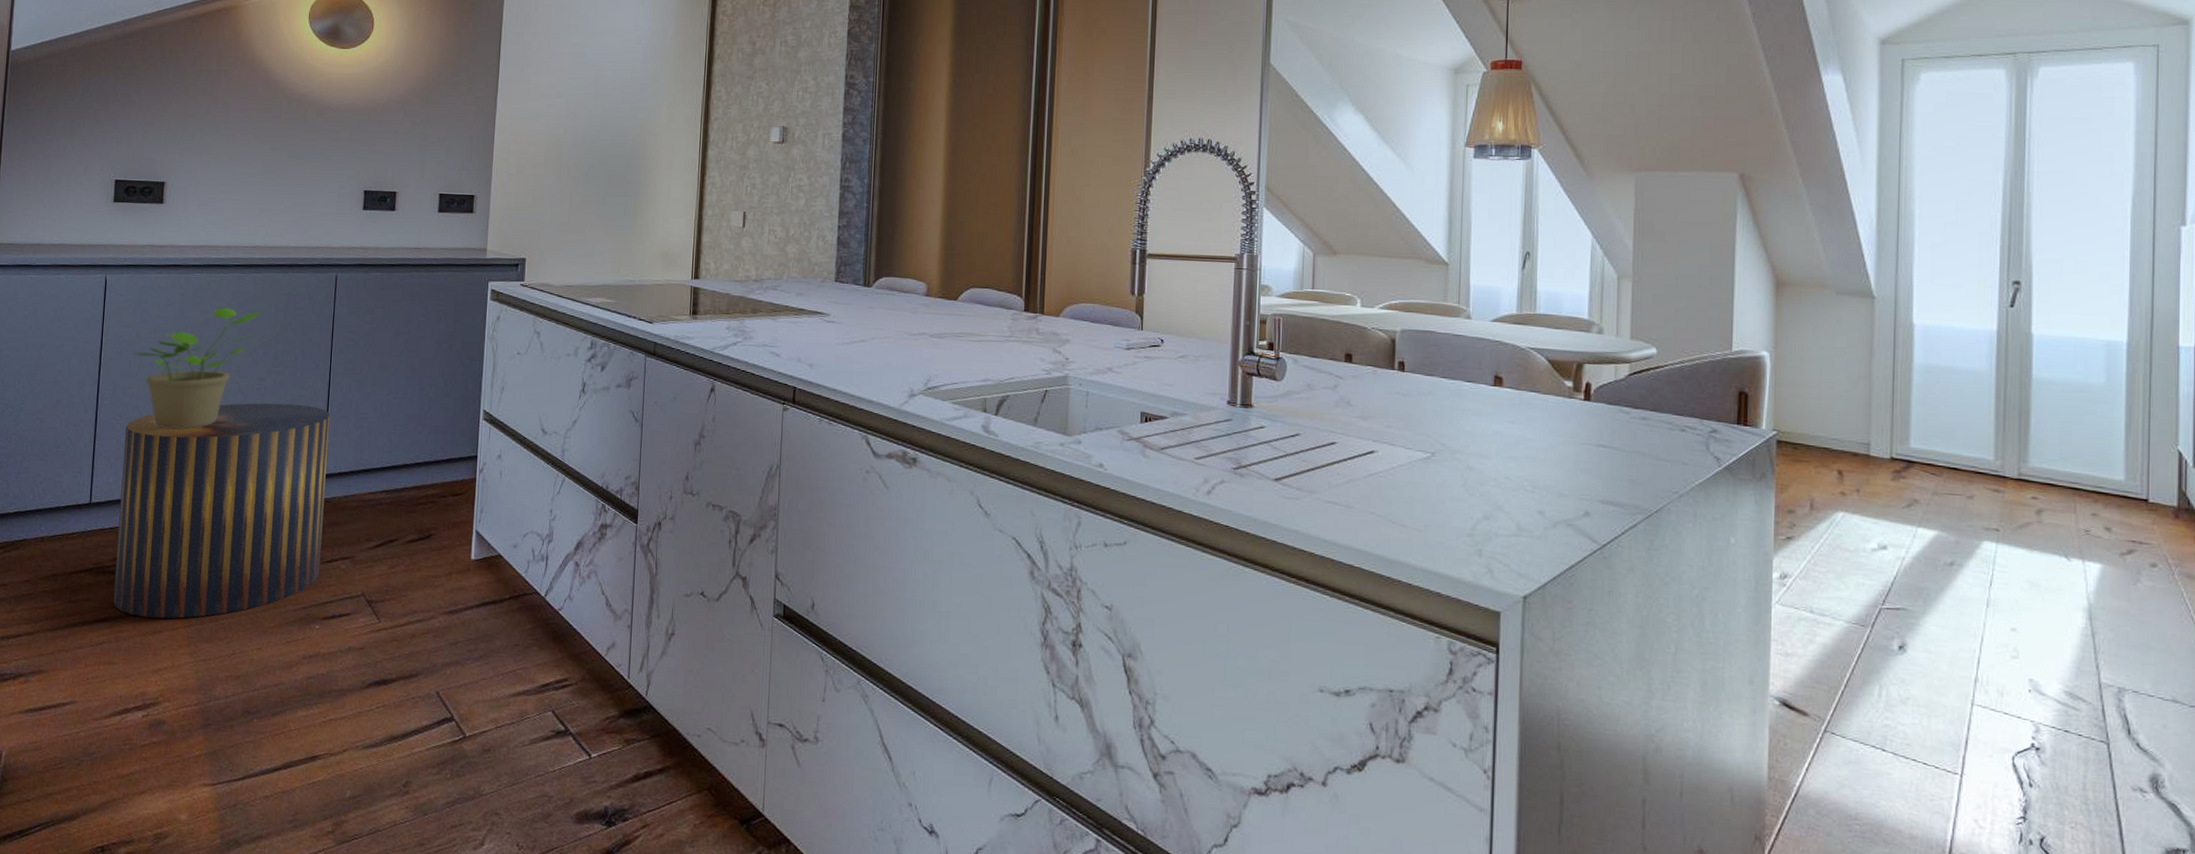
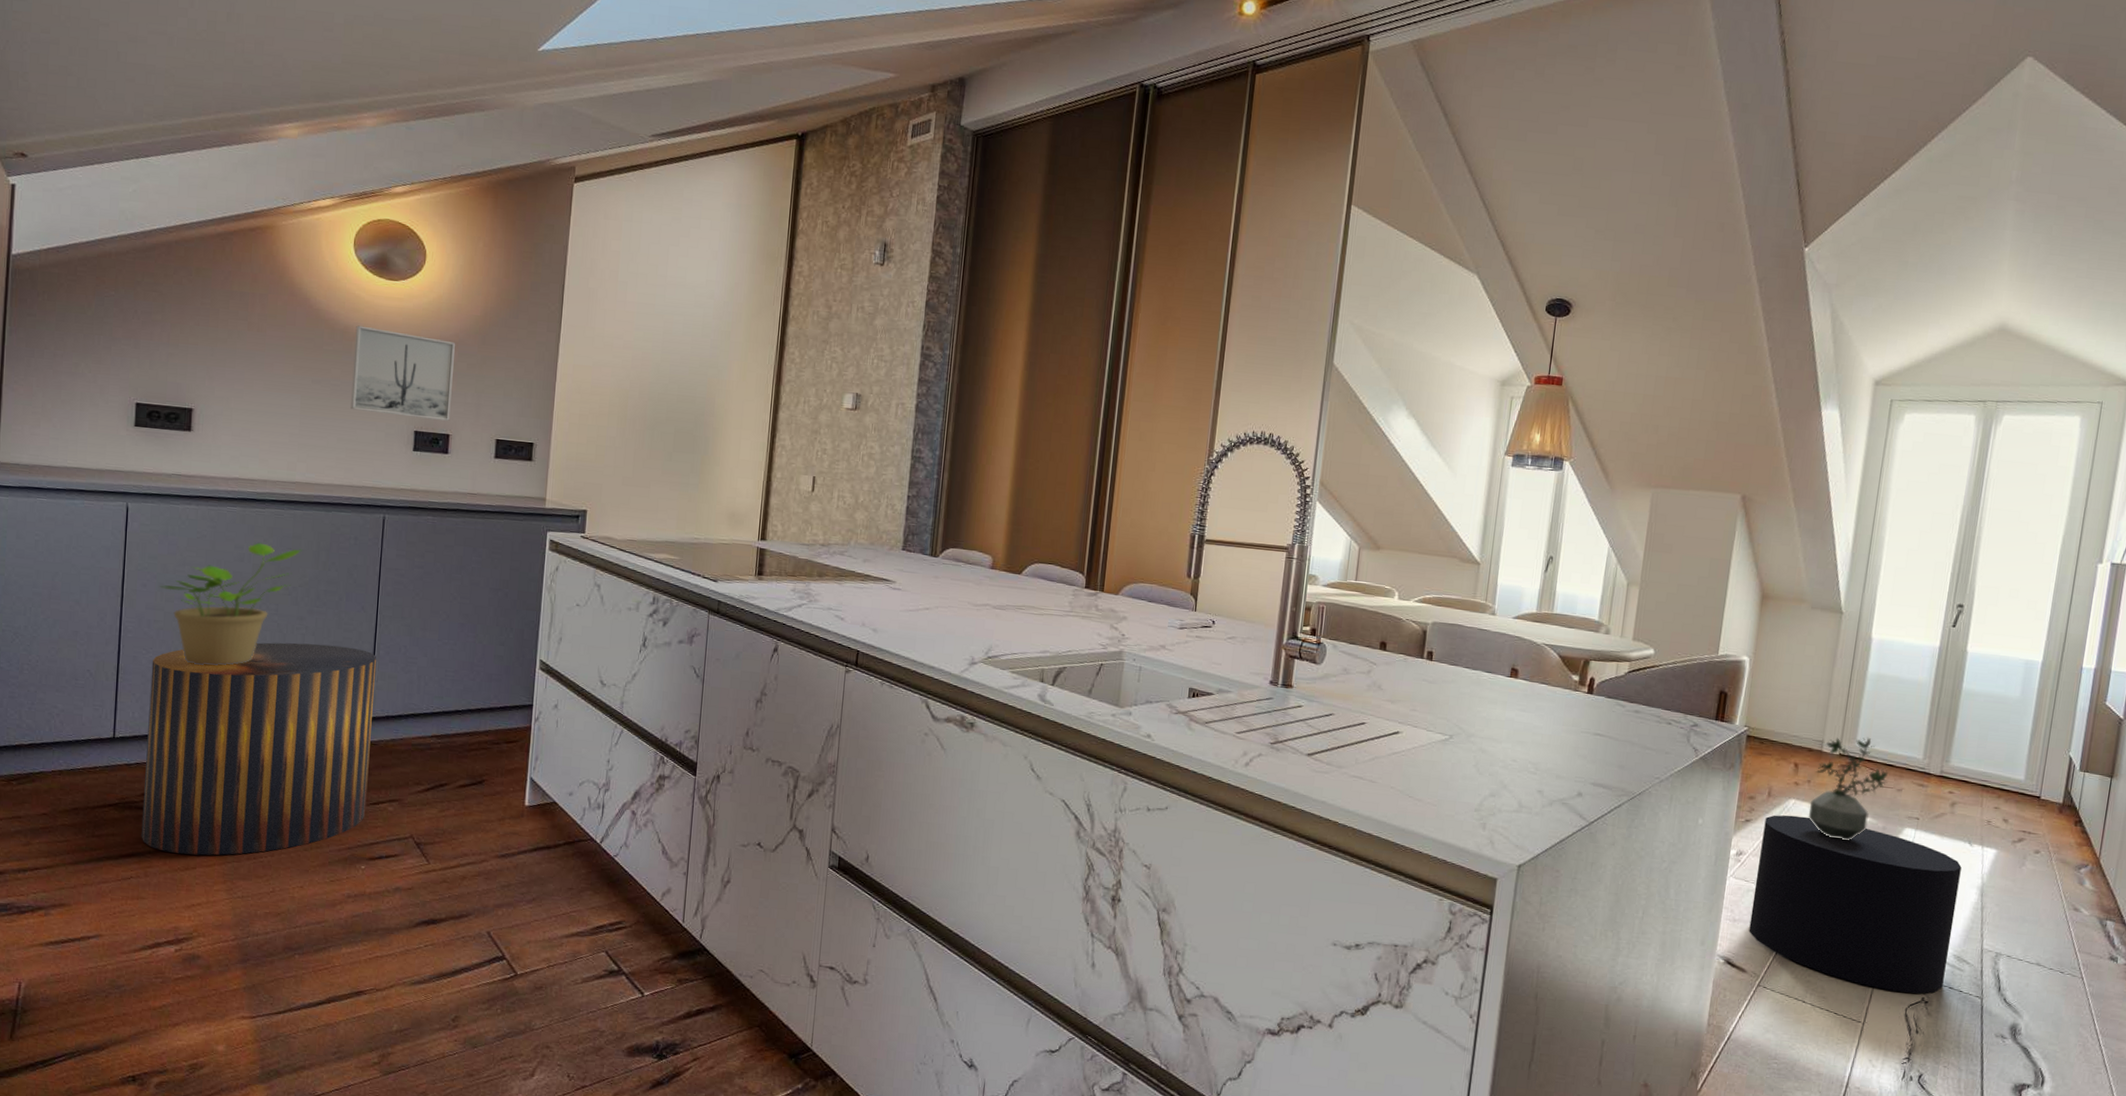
wall art: none [306,93,402,179] -> present [351,325,456,421]
stool: none [1805,530,2060,739] -> present [1749,815,1962,994]
potted plant: none [1861,437,1954,558] -> present [1808,737,1888,840]

